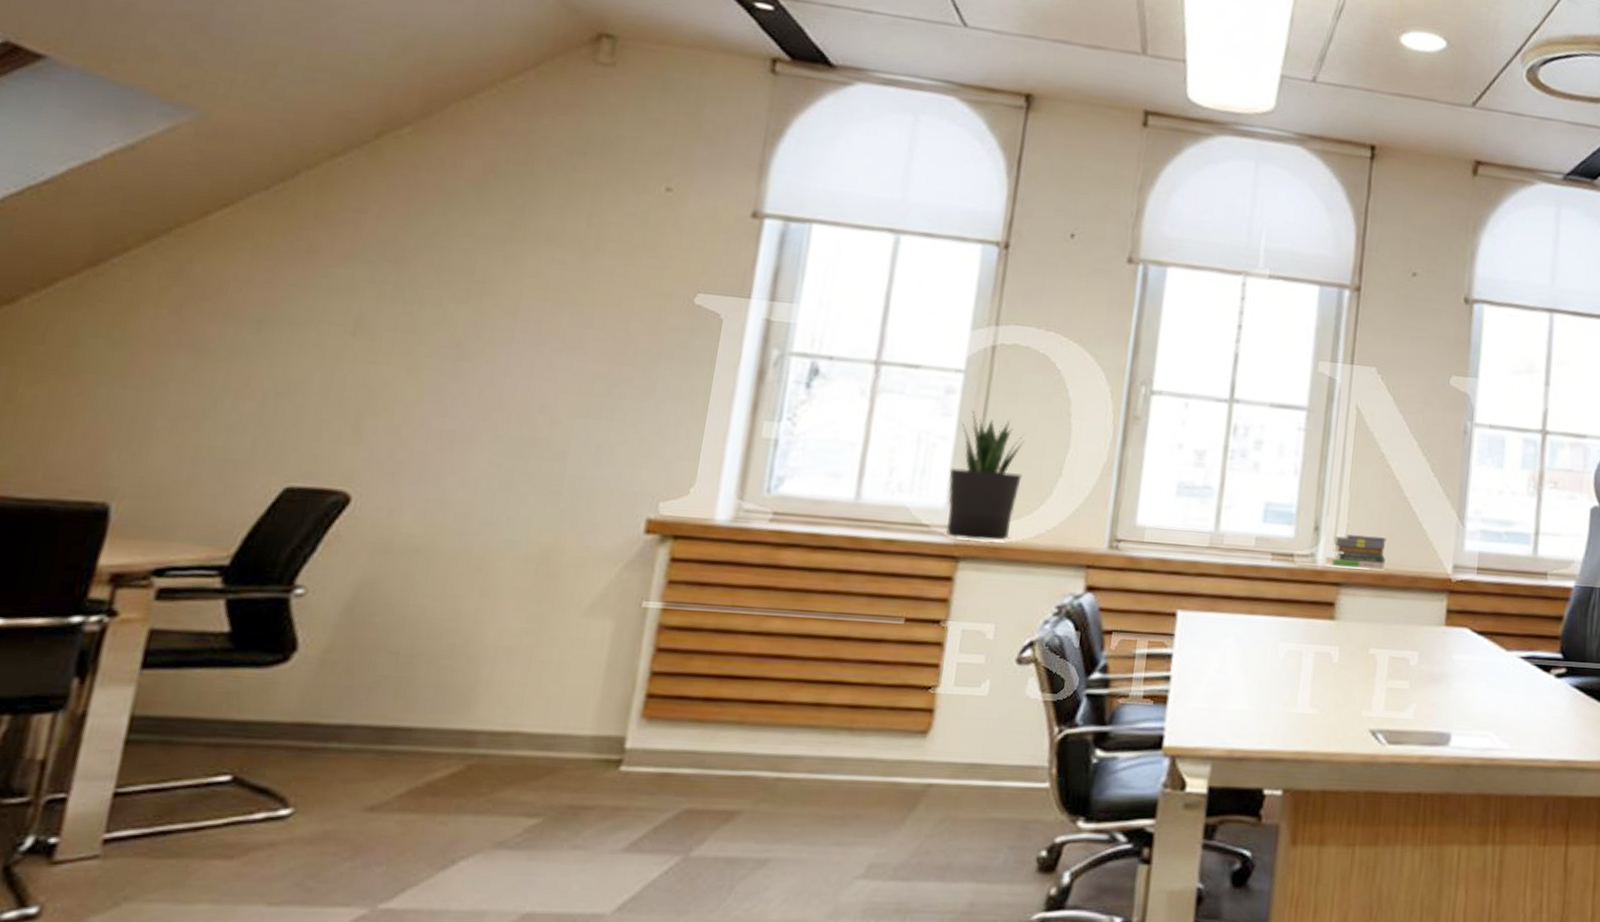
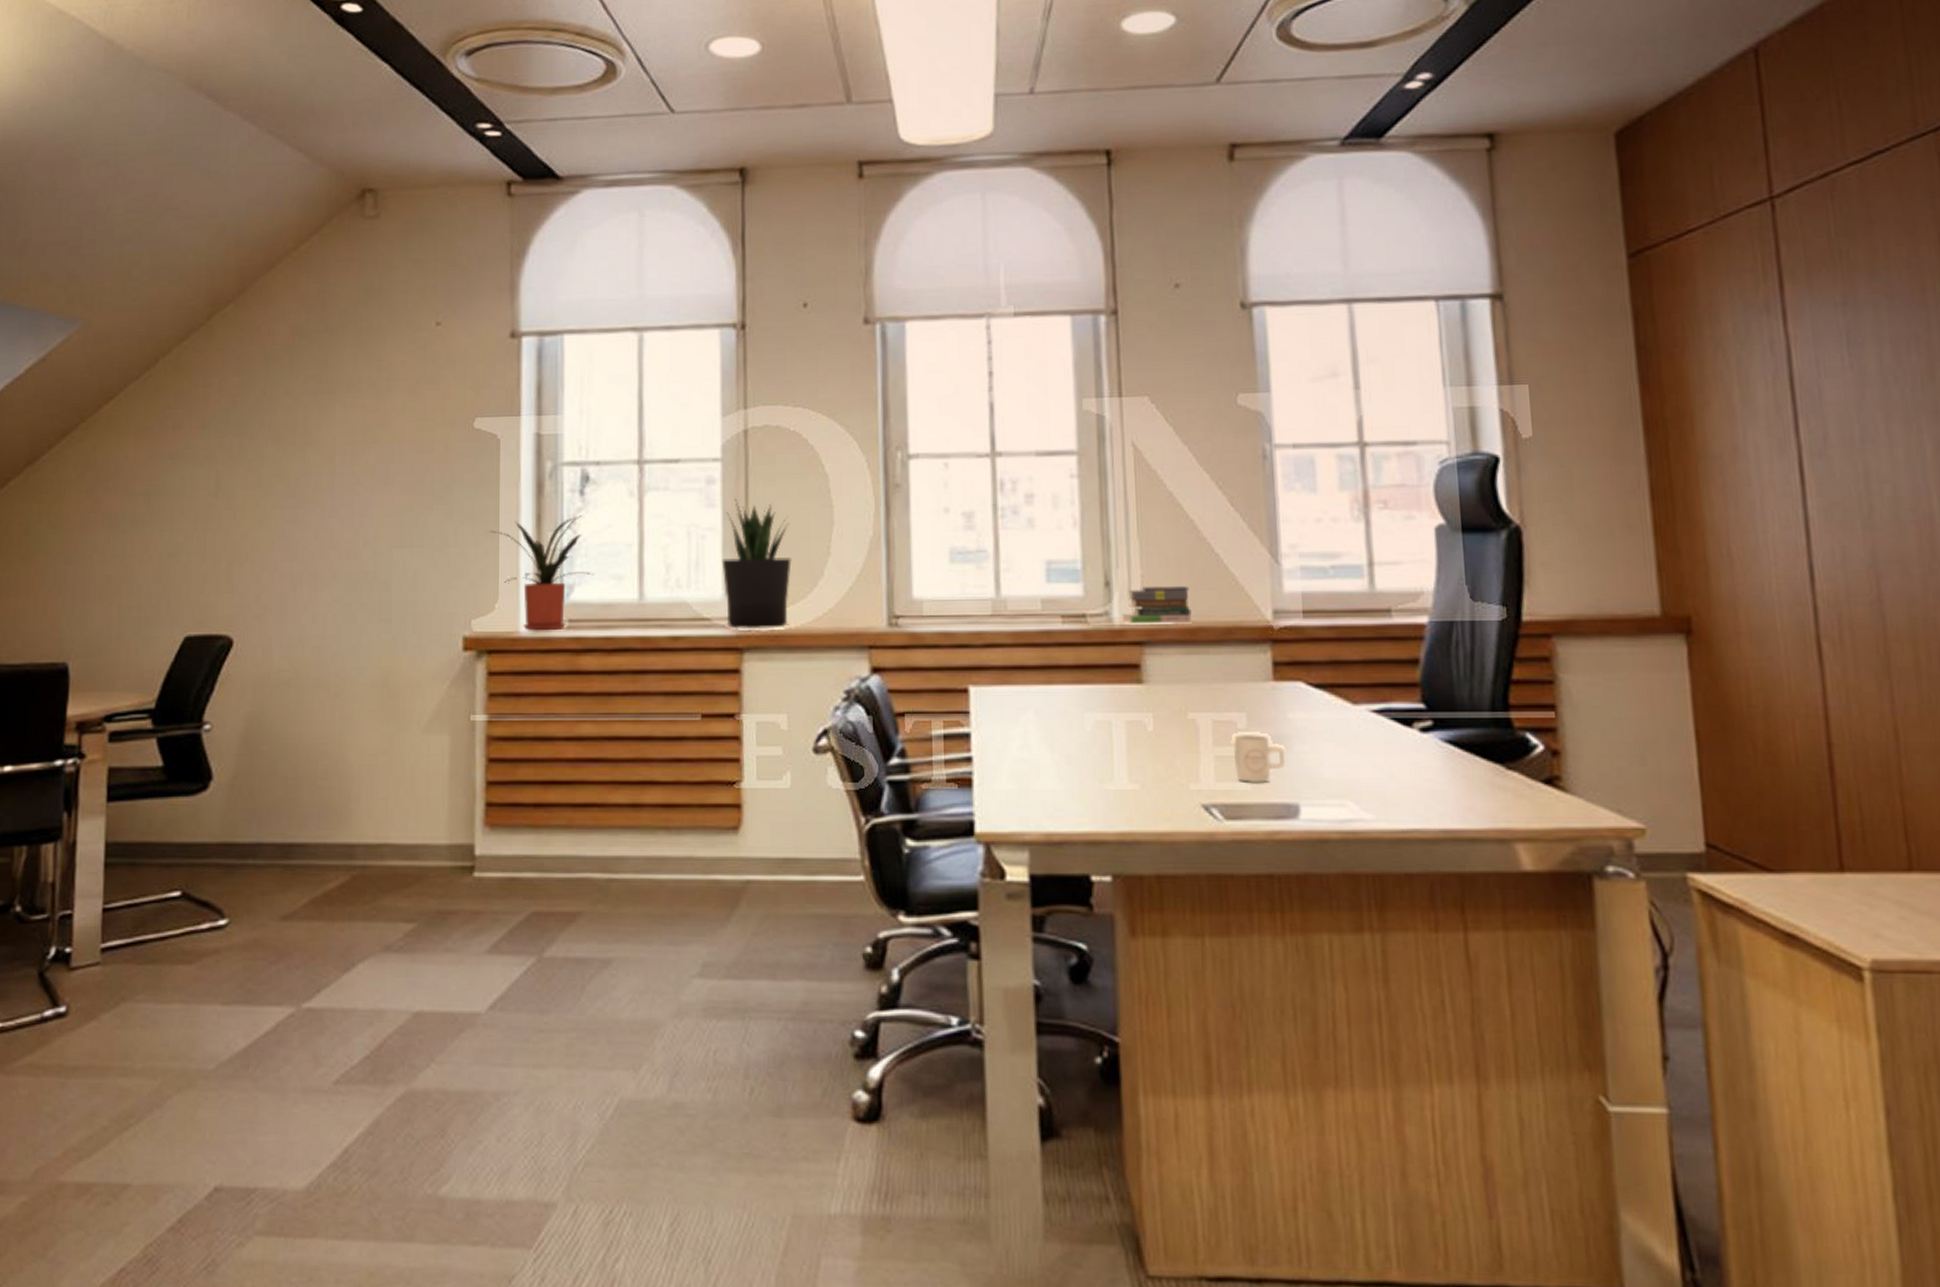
house plant: none [697,405,810,523] -> present [490,515,595,633]
mug: none [1402,670,1445,714] -> present [1234,735,1285,784]

